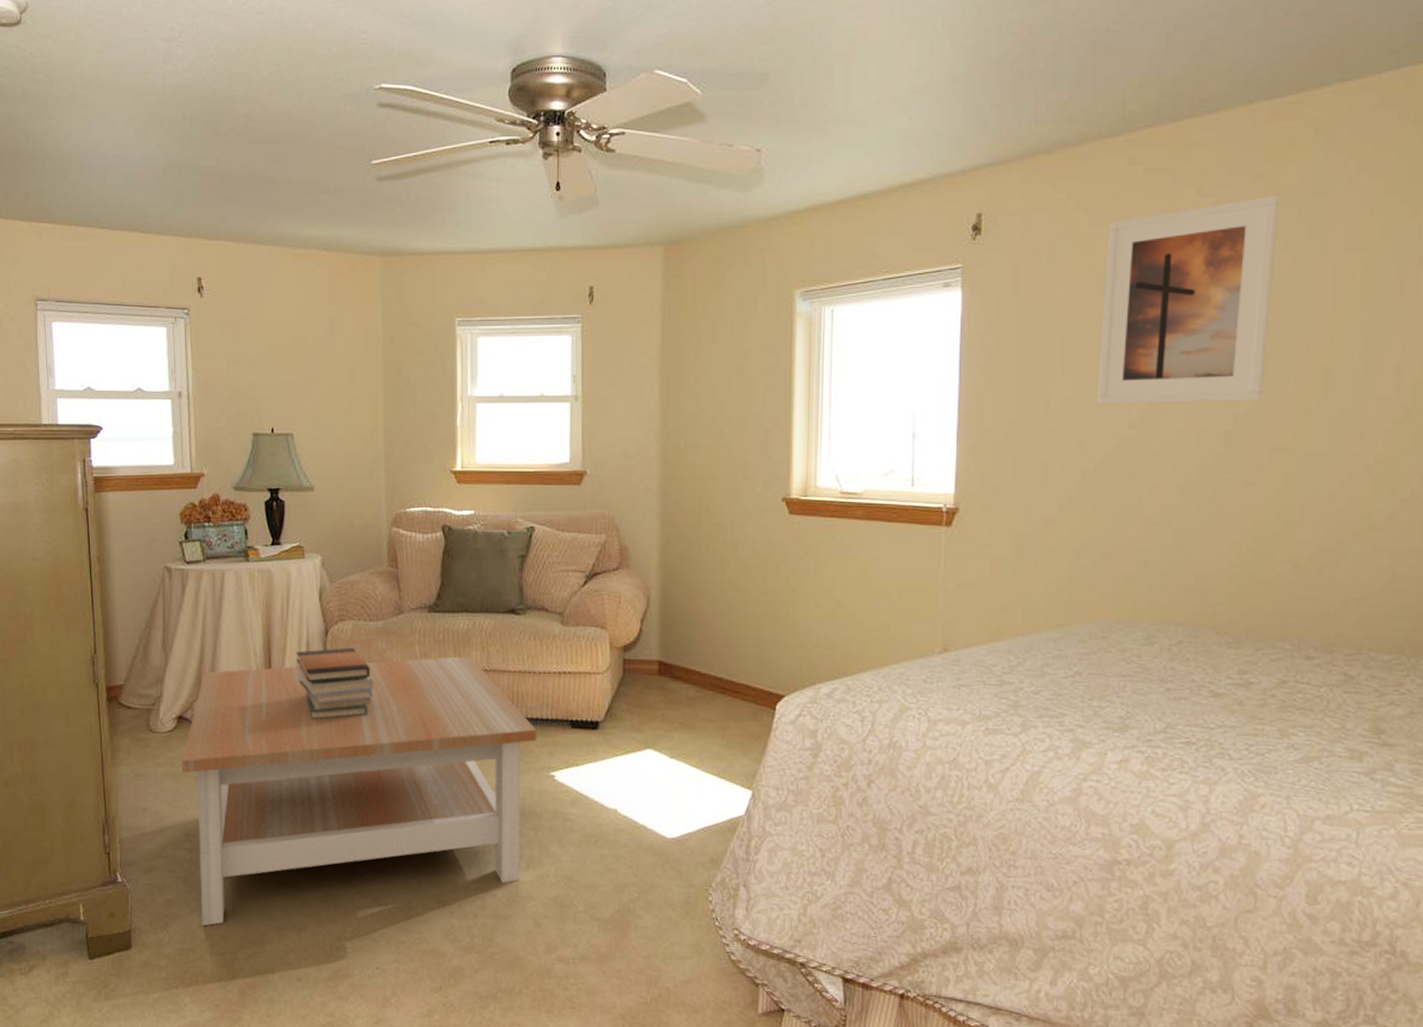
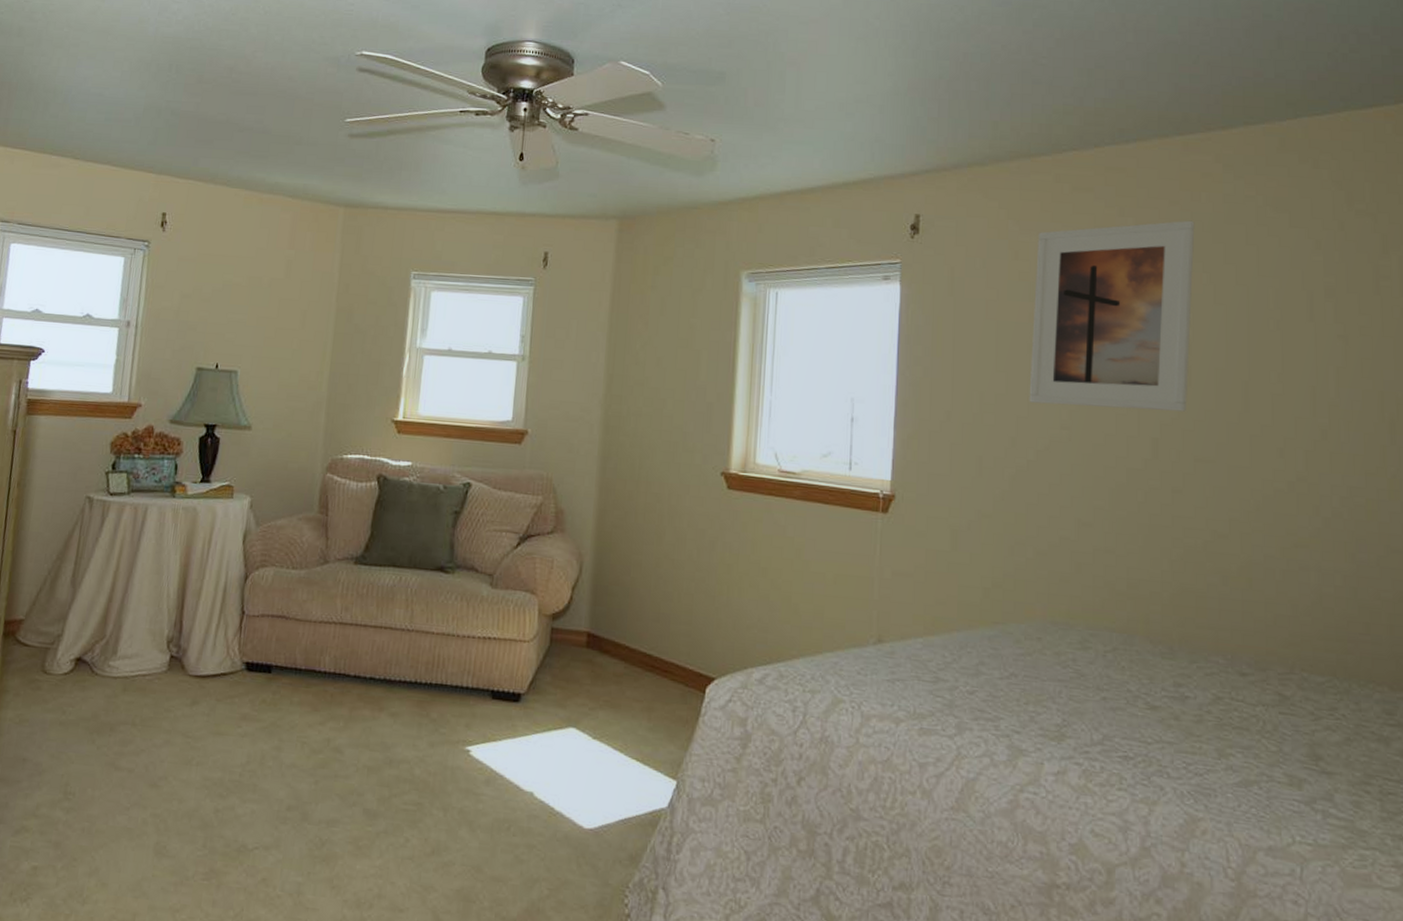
coffee table: present [181,656,537,926] -> none [67,611,456,901]
book stack: present [296,647,373,720] -> none [209,595,289,672]

